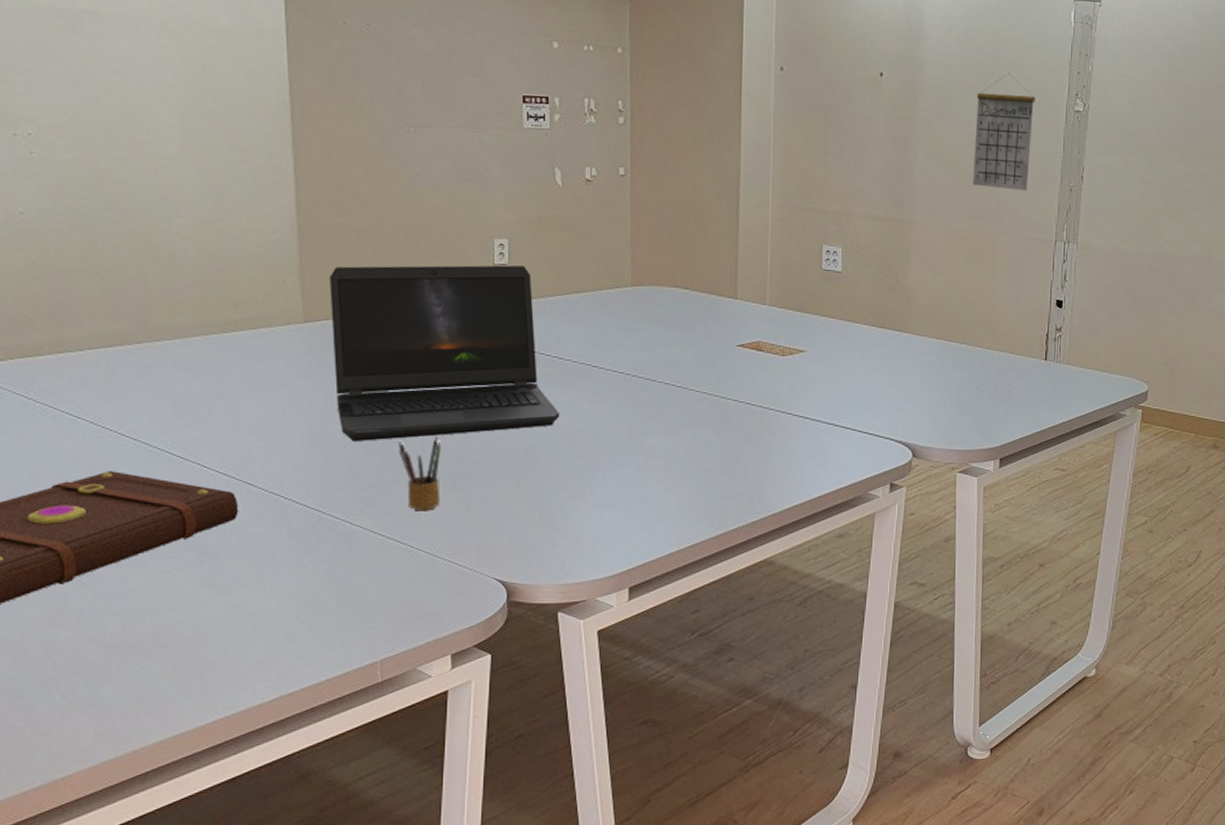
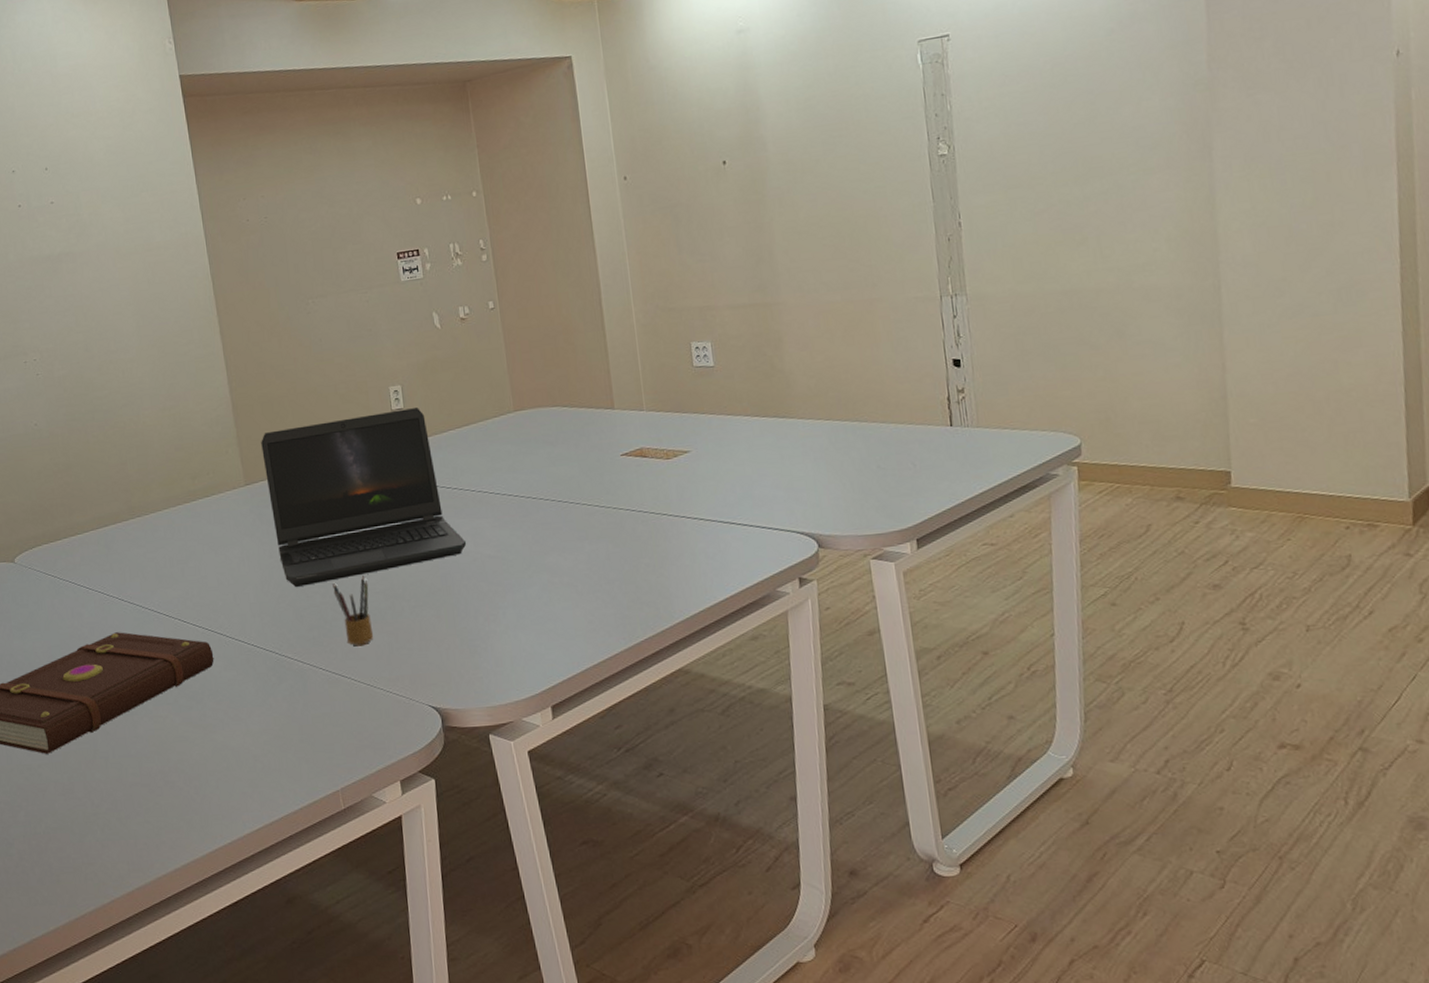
calendar: present [973,73,1035,191] -> none [827,132,900,254]

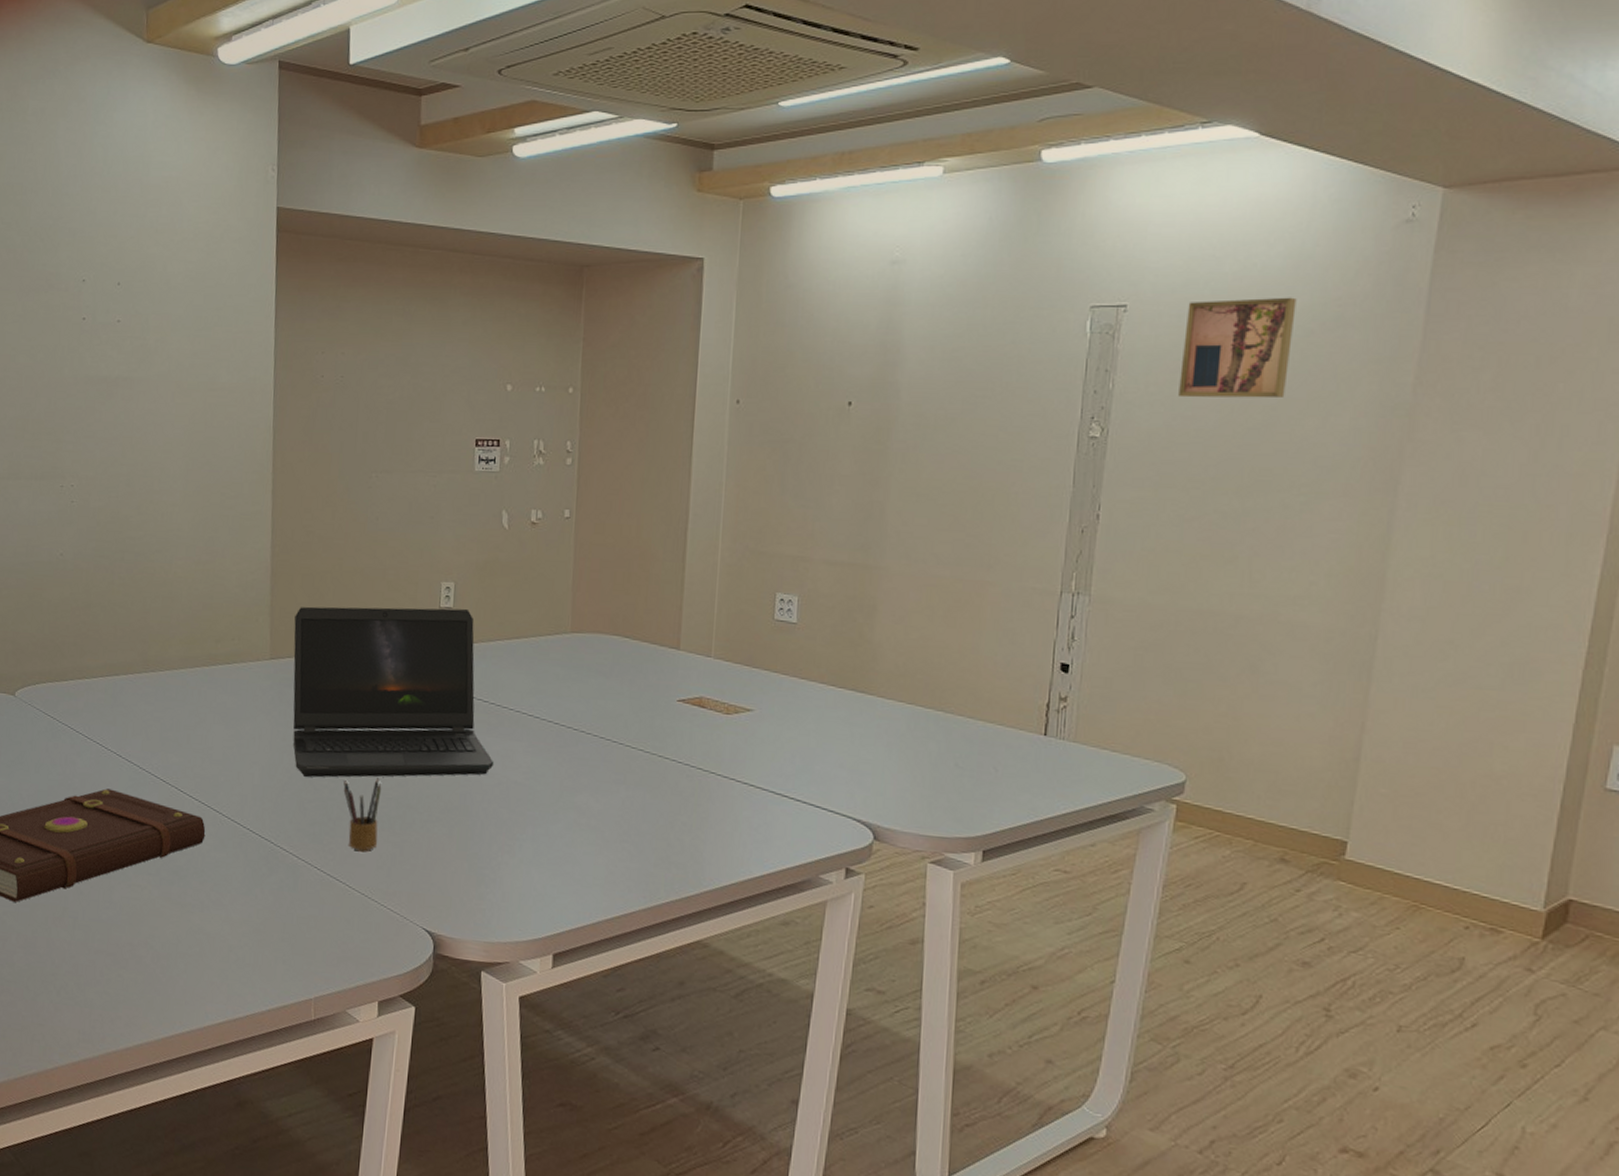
wall art: none [1001,3,1100,107] -> present [1178,297,1297,399]

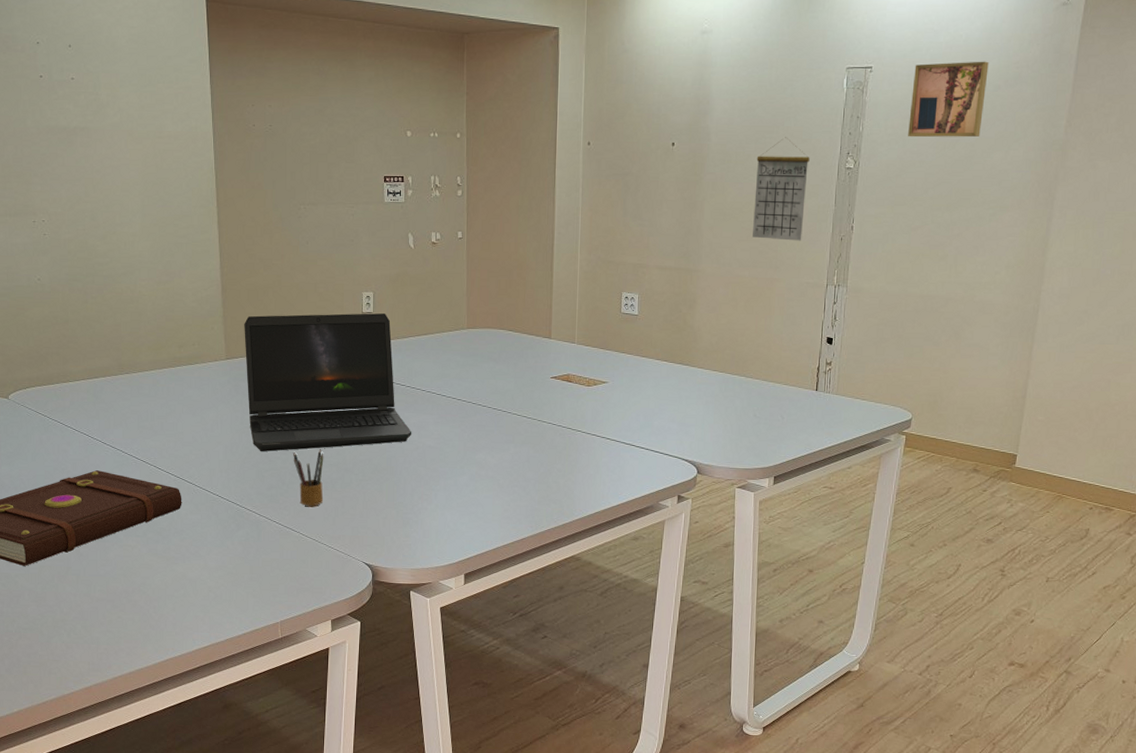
calendar: none [956,396,1038,532] -> present [753,137,810,241]

